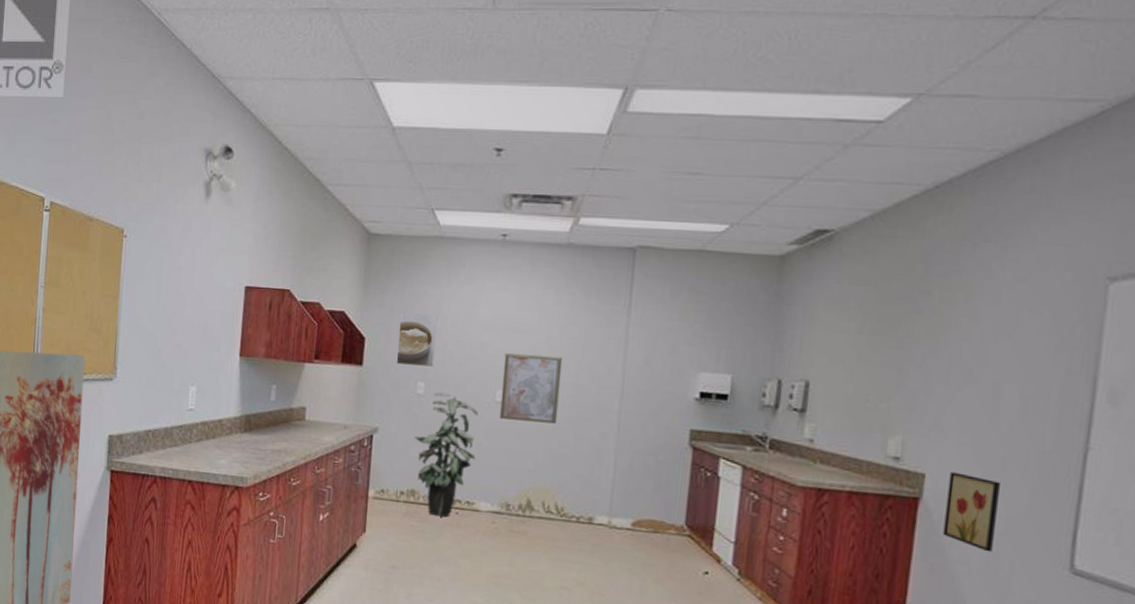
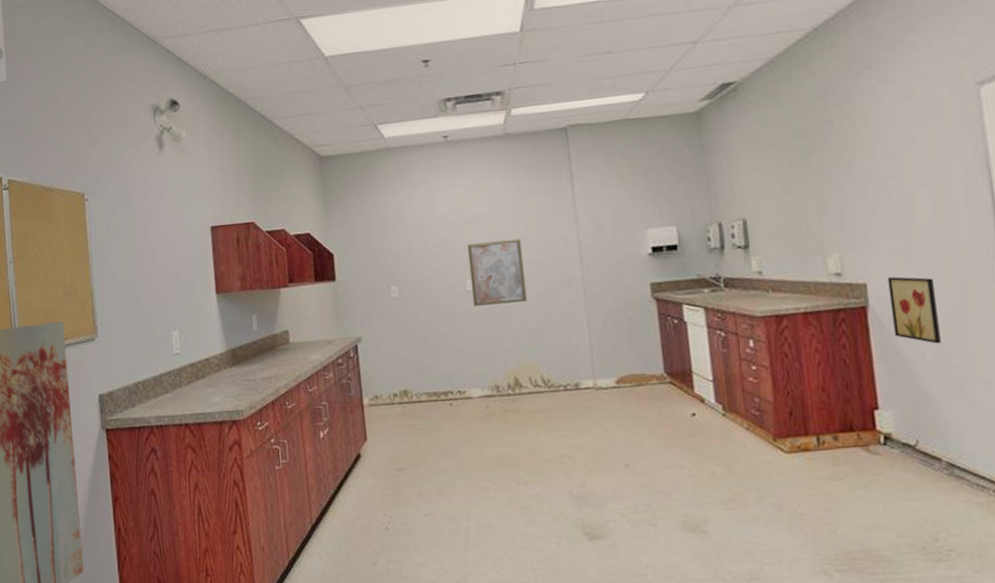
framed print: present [396,312,438,368] -> none [362,220,403,274]
indoor plant: present [415,392,478,517] -> none [397,291,459,411]

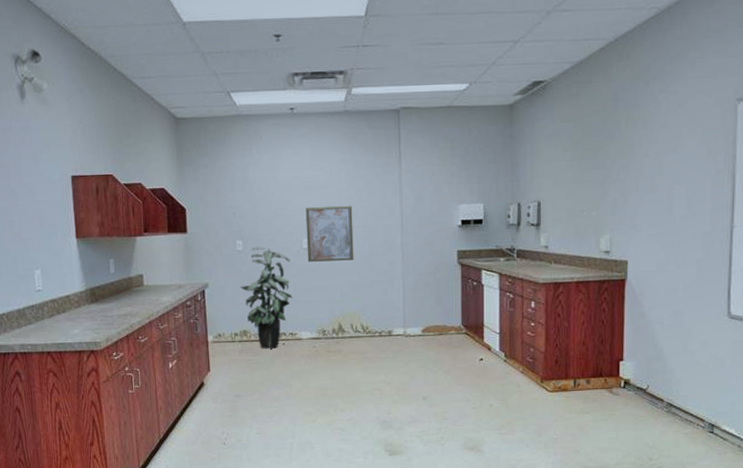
indoor plant: none [397,291,459,411] -> present [240,246,293,349]
wall art: present [887,276,941,344] -> none [643,256,678,312]

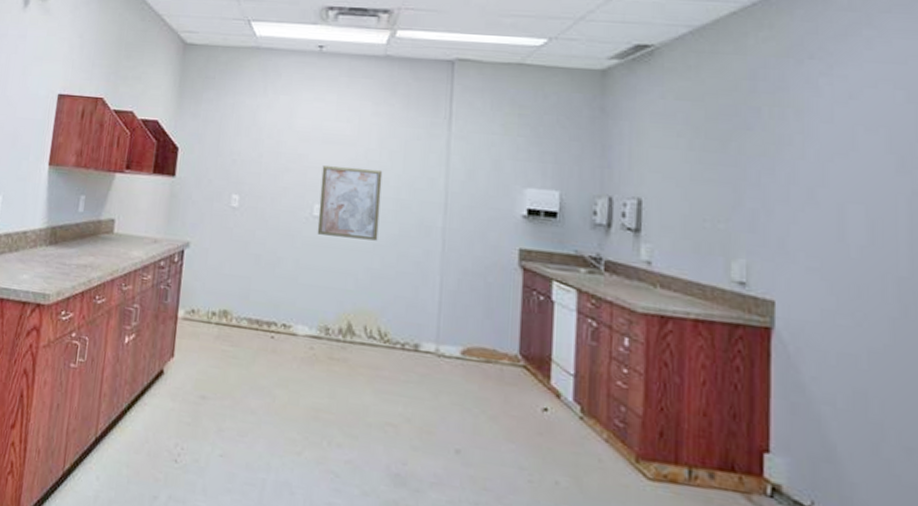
indoor plant: present [240,246,293,349] -> none [228,205,295,342]

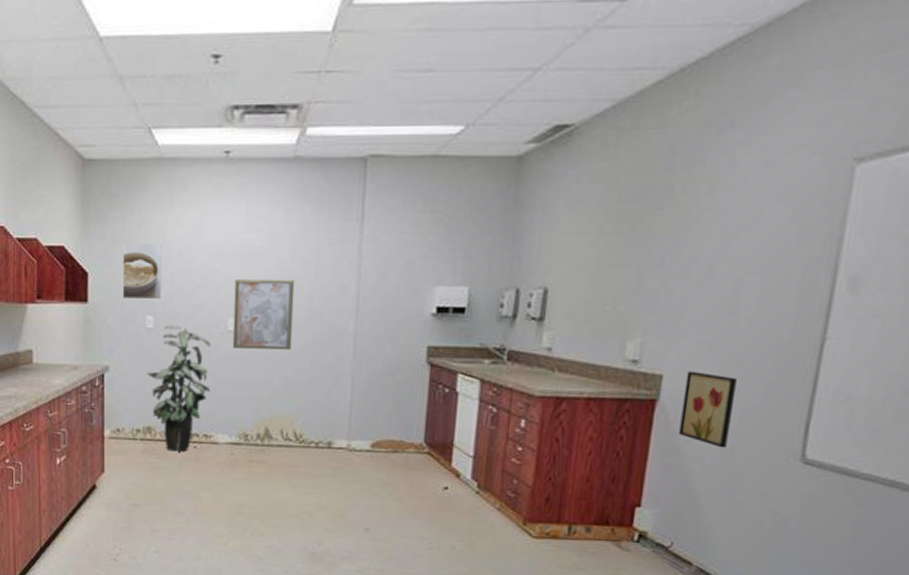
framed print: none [210,122,253,180] -> present [122,243,162,300]
indoor plant: none [228,205,295,342] -> present [147,325,211,452]
wall art: none [801,299,858,391] -> present [679,371,737,448]

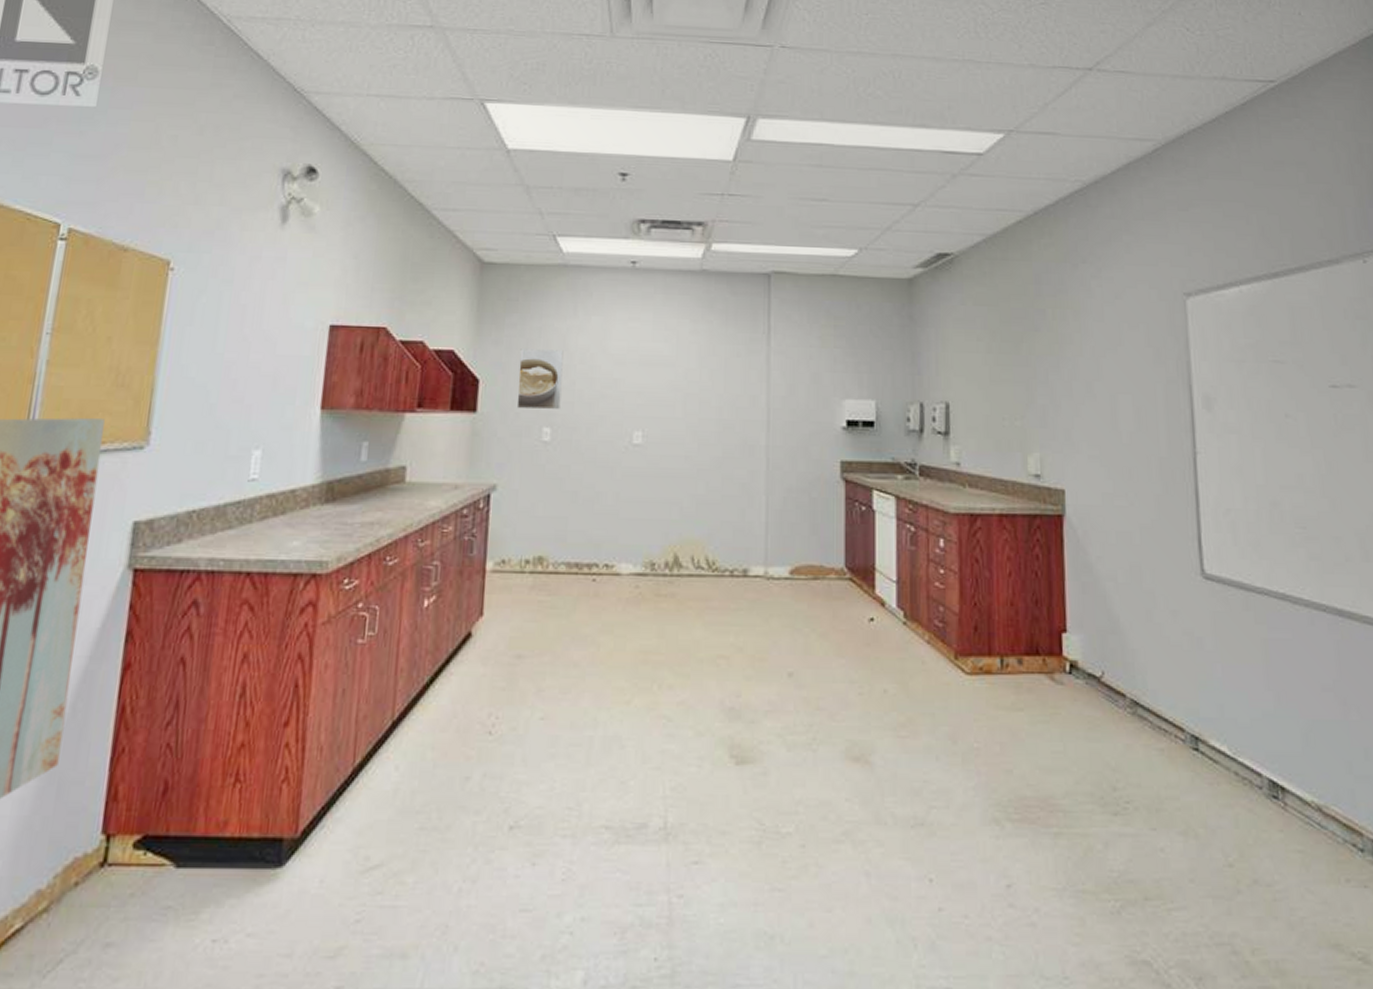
indoor plant: present [147,325,211,452] -> none [541,437,614,586]
wall art: present [232,279,295,350] -> none [637,389,704,465]
wall art: present [679,371,737,448] -> none [1086,486,1134,565]

